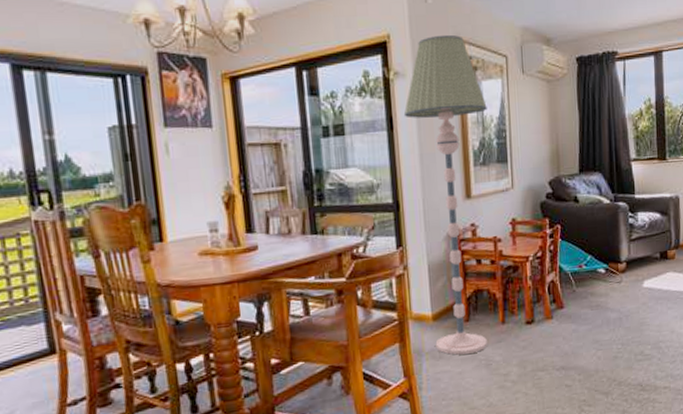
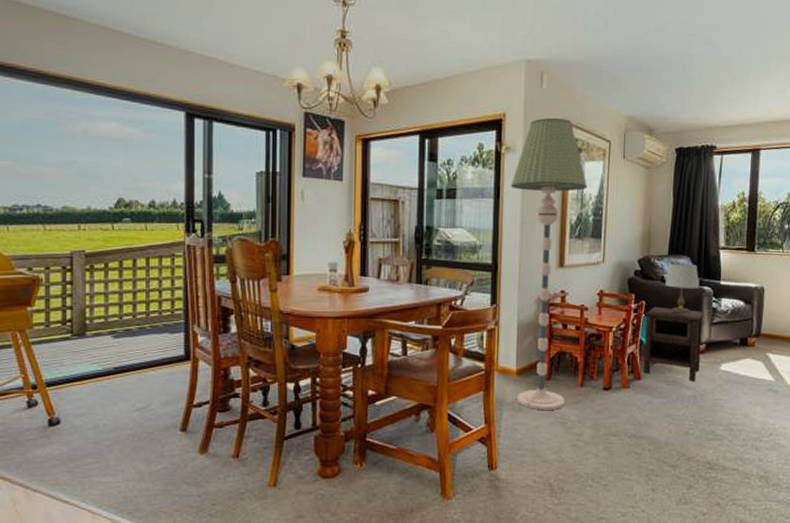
nightstand: none [561,228,622,303] -> present [643,306,703,381]
table lamp: none [578,180,614,234] -> present [664,263,700,313]

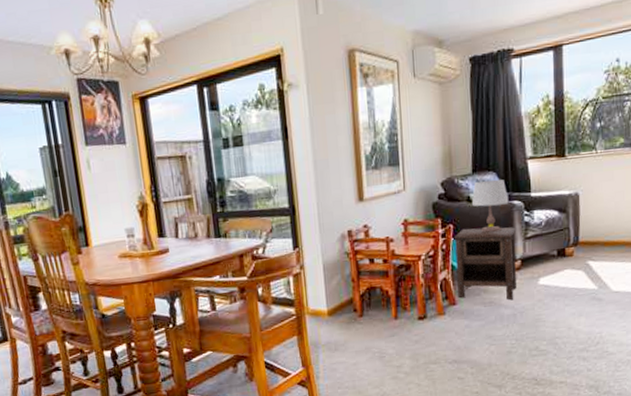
floor lamp: present [510,117,587,410] -> none [297,44,381,348]

